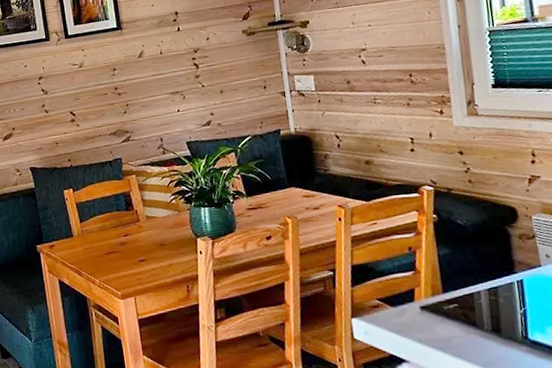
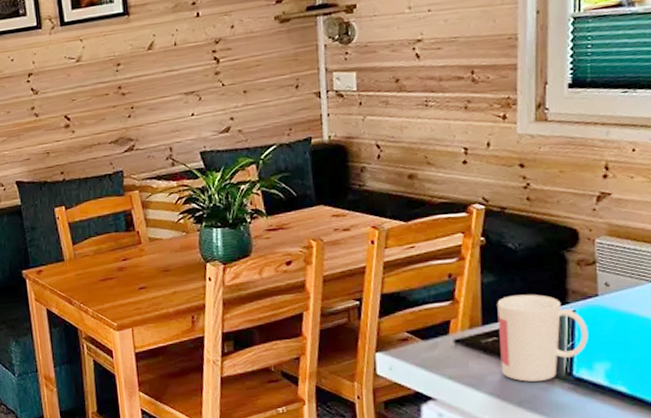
mug: none [454,265,538,345] -> present [497,294,589,382]

